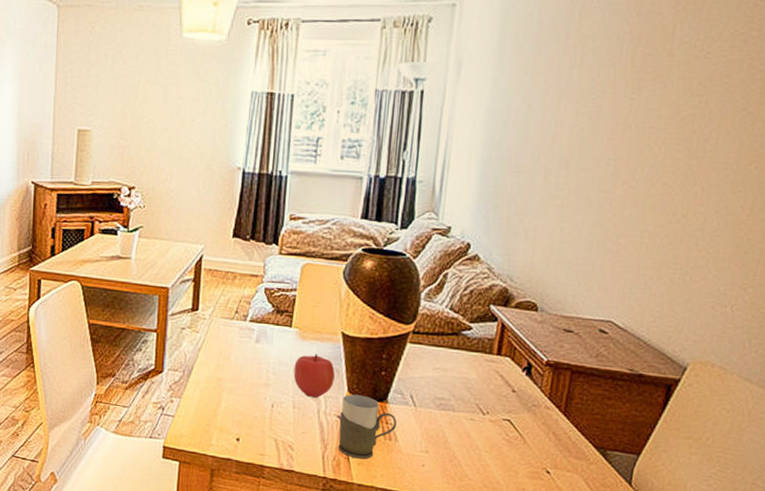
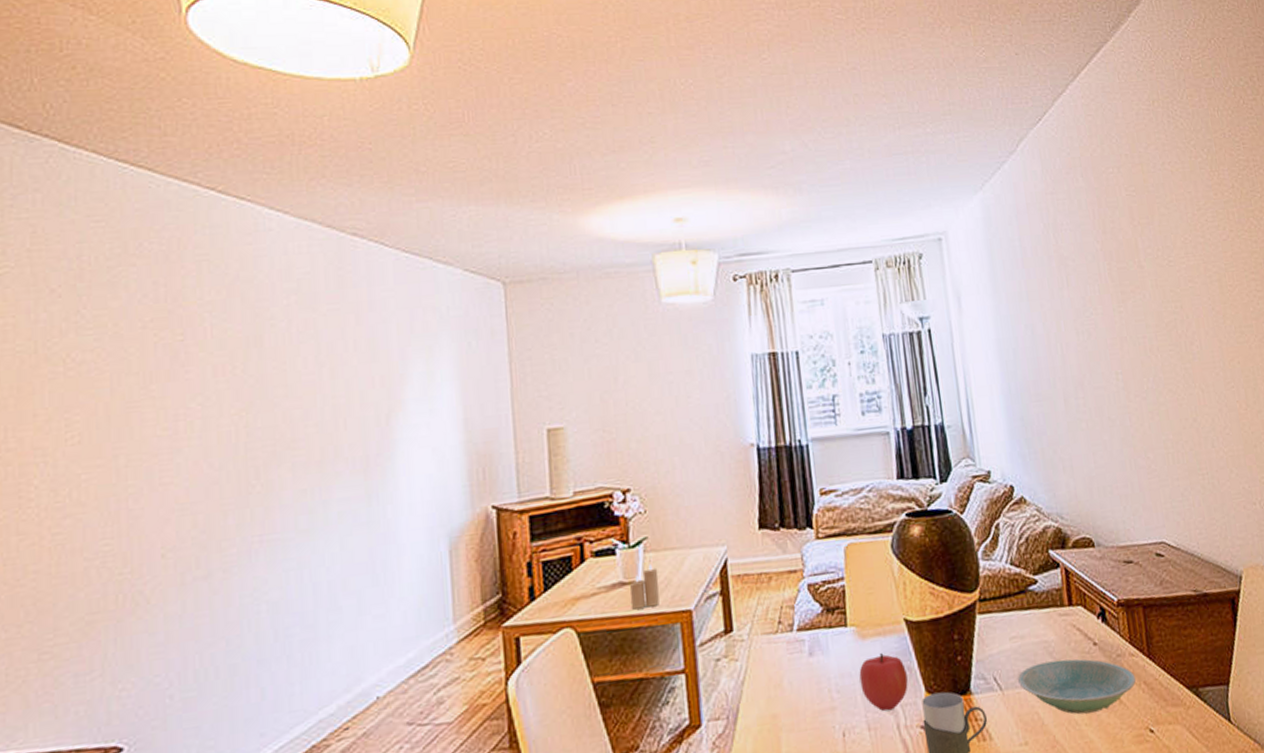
candle: none [123,247,148,279] -> present [629,563,659,610]
bowl: none [431,394,546,445] -> present [1017,659,1137,715]

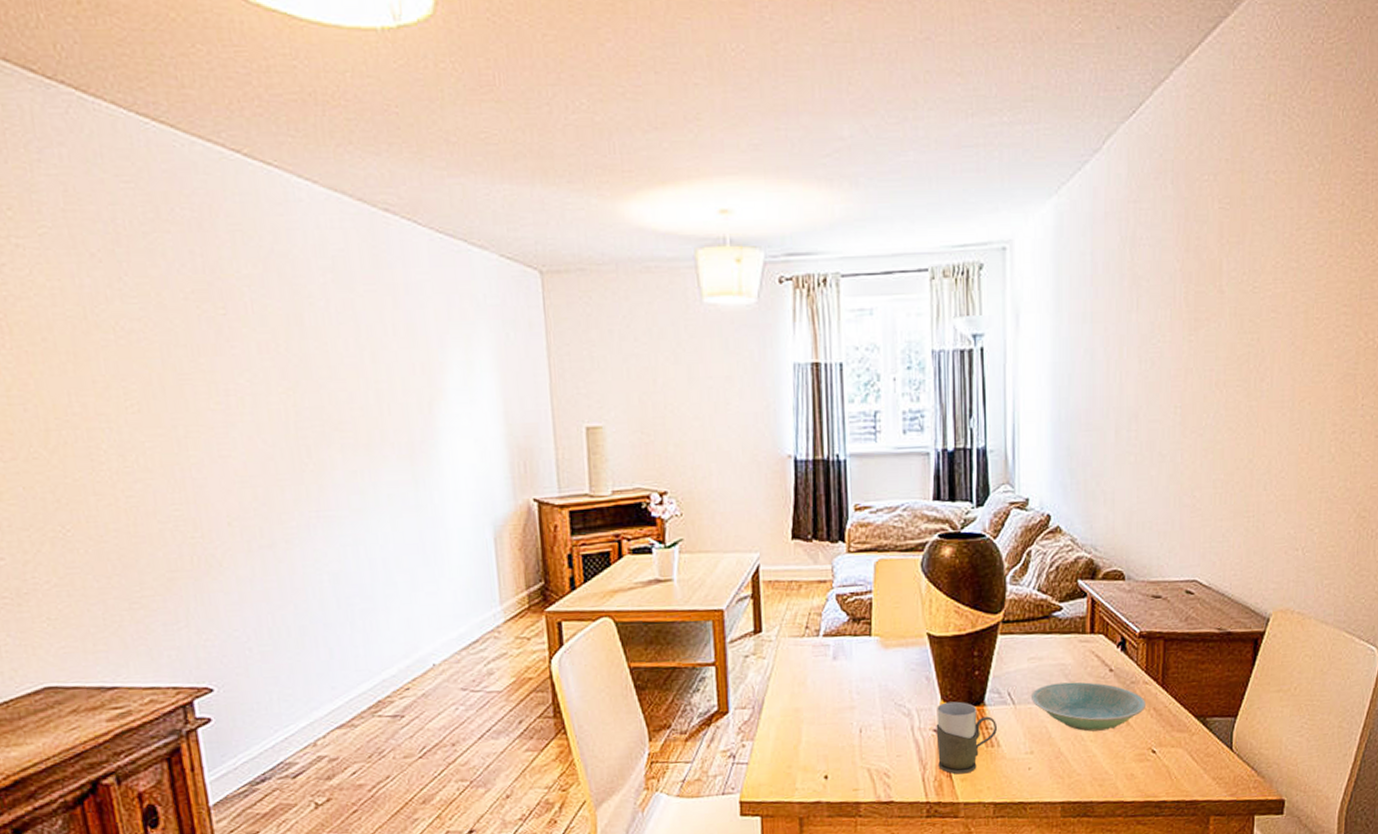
candle: present [629,563,659,610] -> none [665,564,693,605]
fruit: present [859,653,908,711] -> none [879,663,925,714]

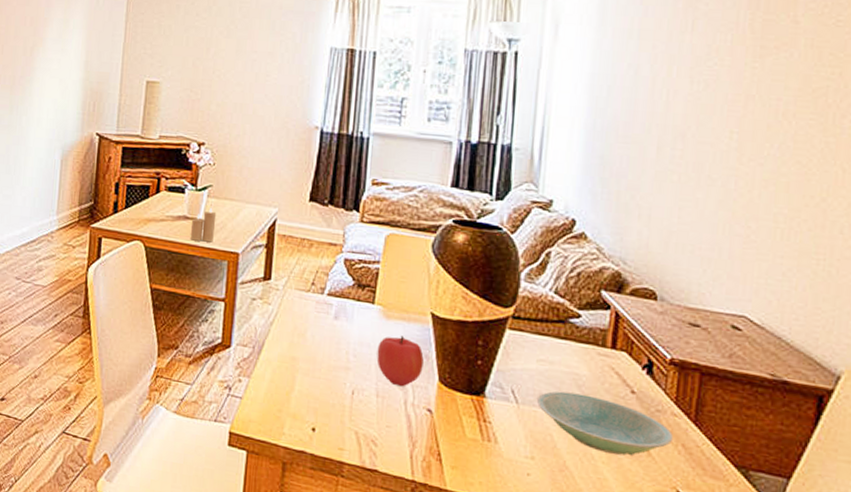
candle: none [665,564,693,605] -> present [190,207,217,243]
fruit: none [879,663,925,714] -> present [376,336,424,387]
mug: present [936,701,997,774] -> none [428,384,496,463]

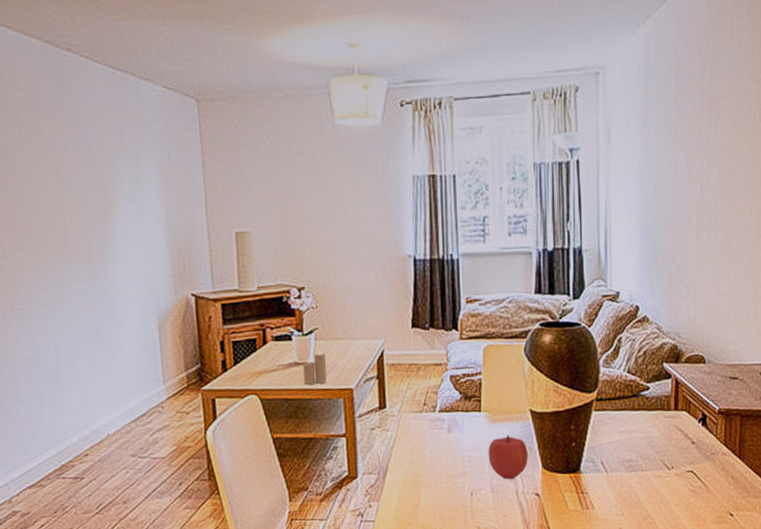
bowl: present [536,391,674,457] -> none [621,452,725,497]

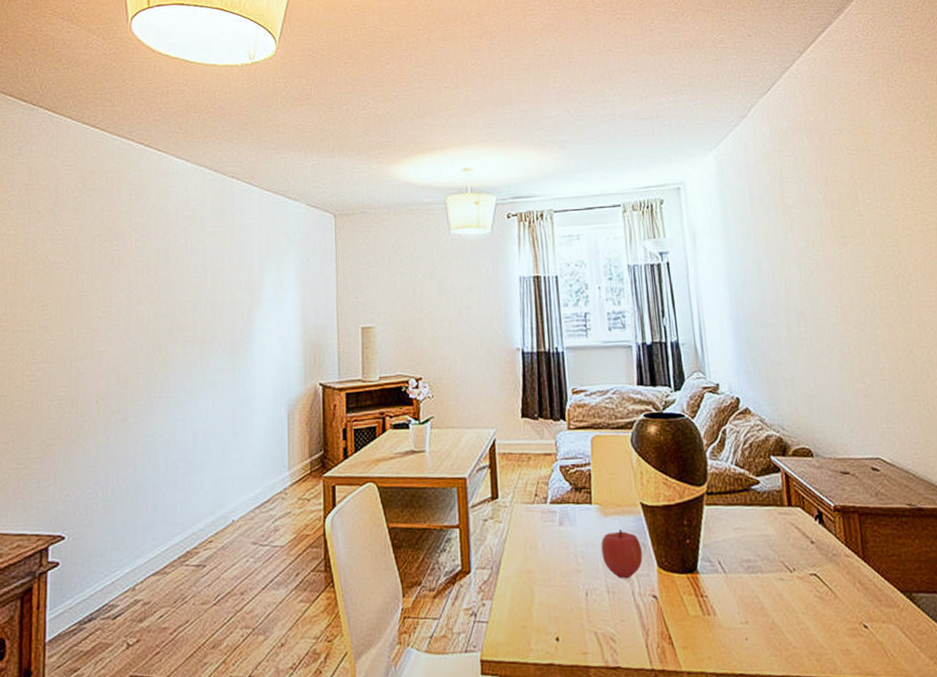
candle: present [302,349,327,385] -> none [418,438,441,473]

